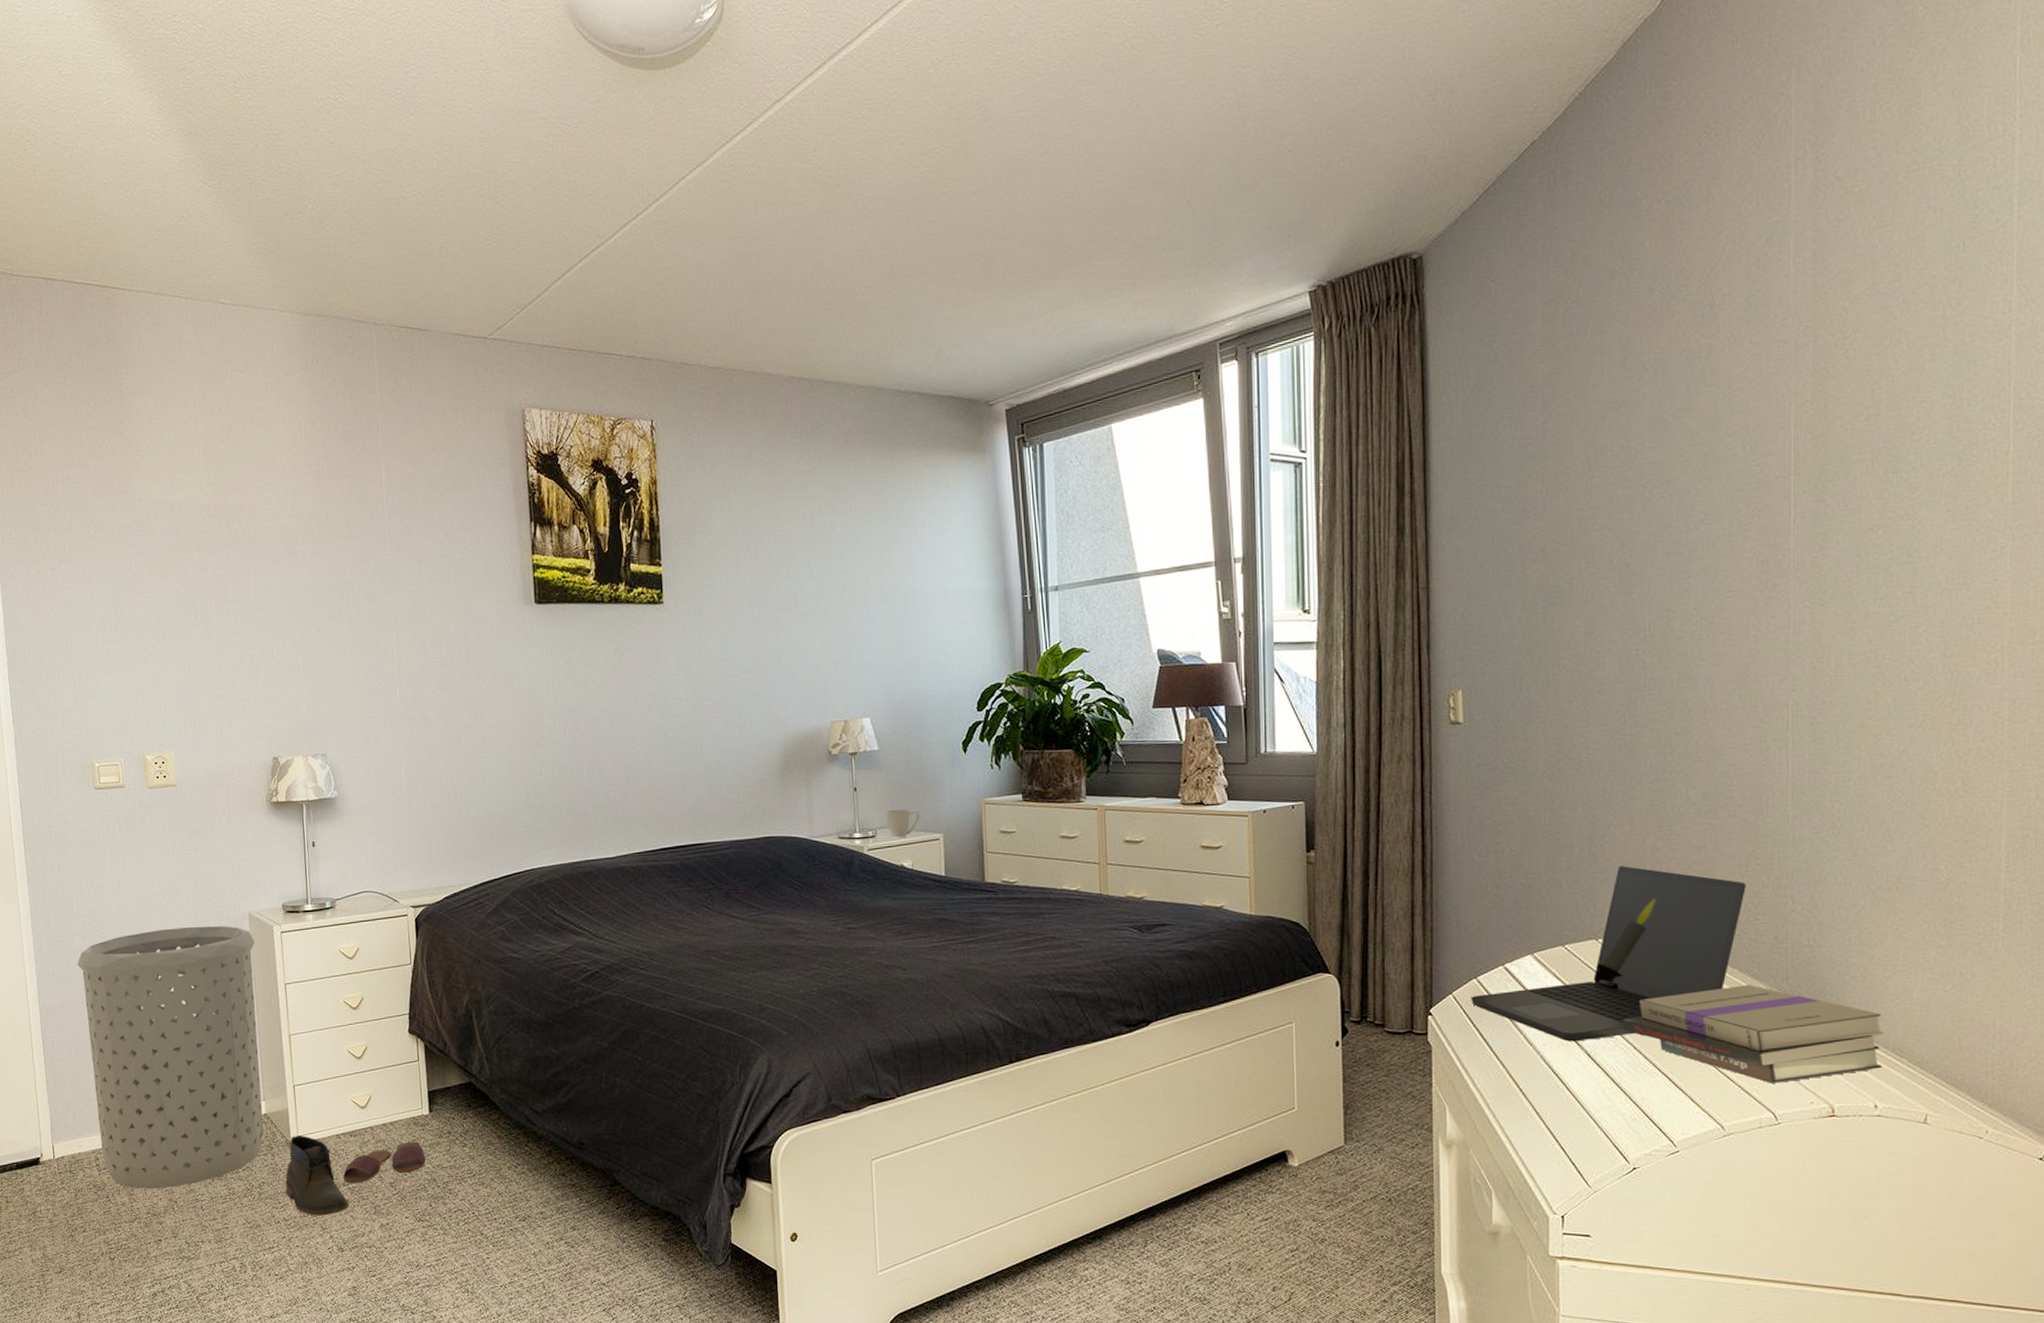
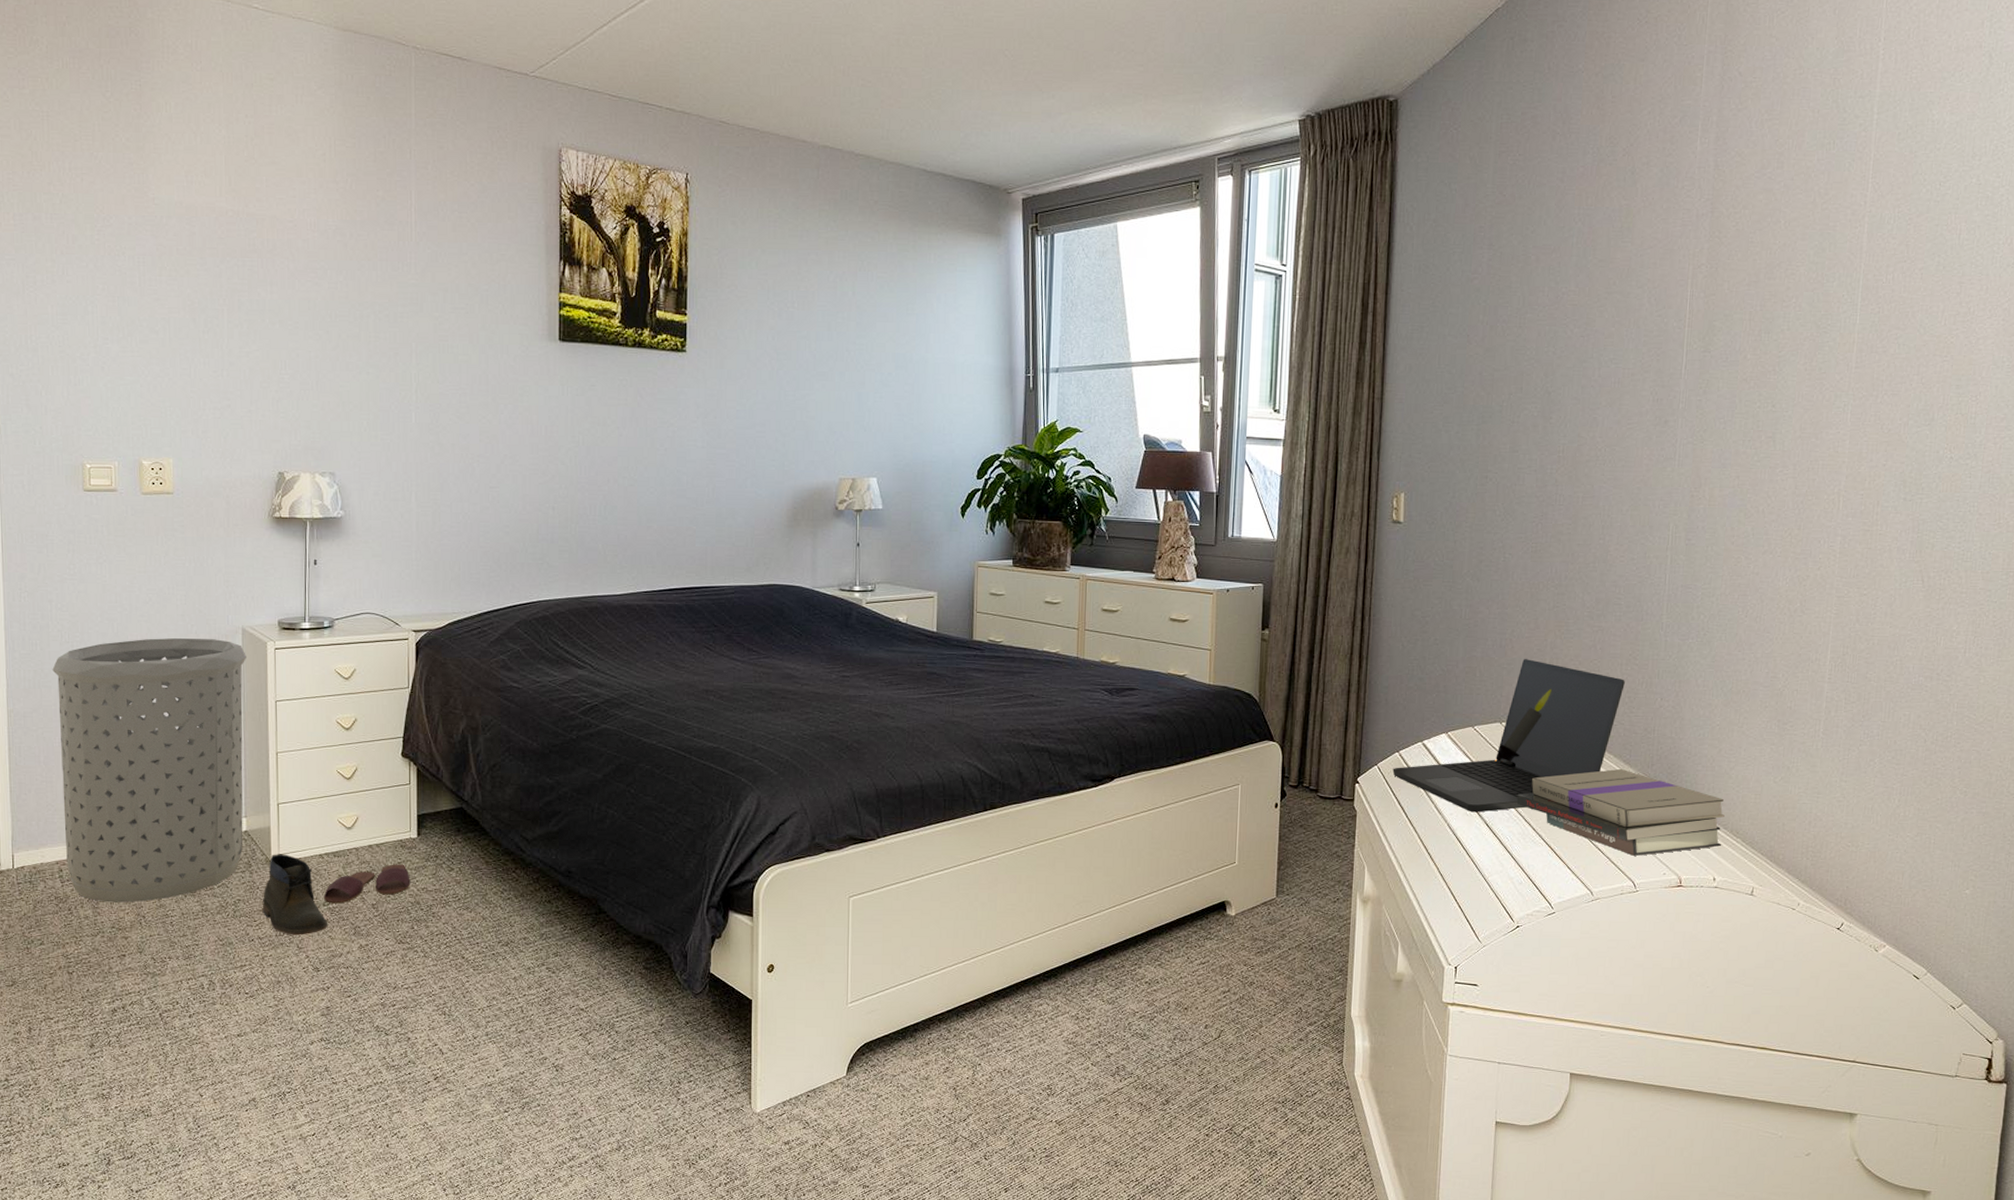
mug: present [886,810,920,838] -> none [885,567,917,594]

